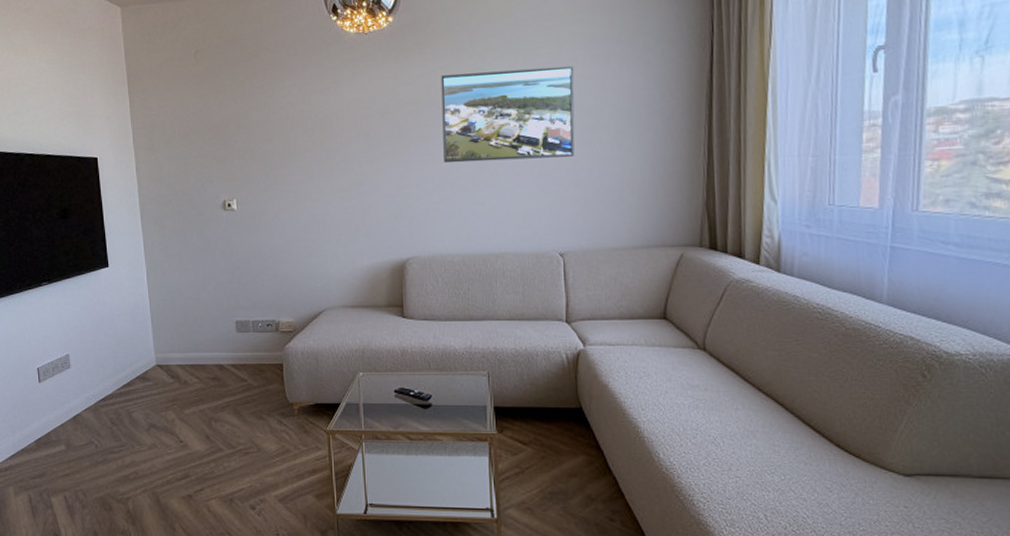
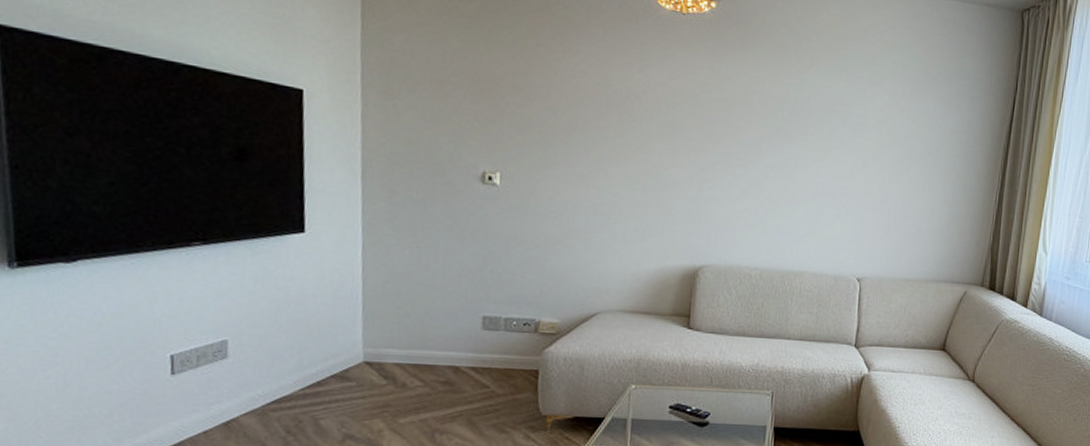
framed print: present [441,65,575,164] -> none [753,77,893,185]

